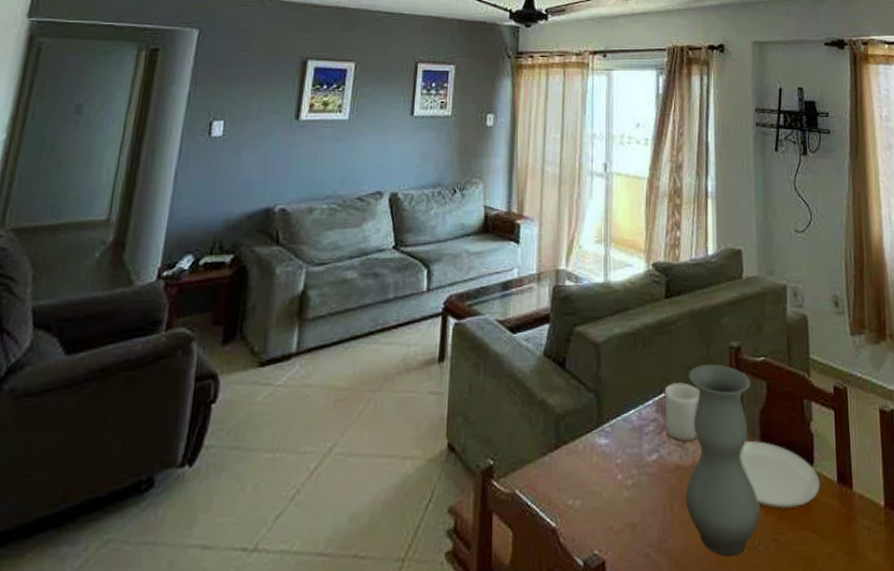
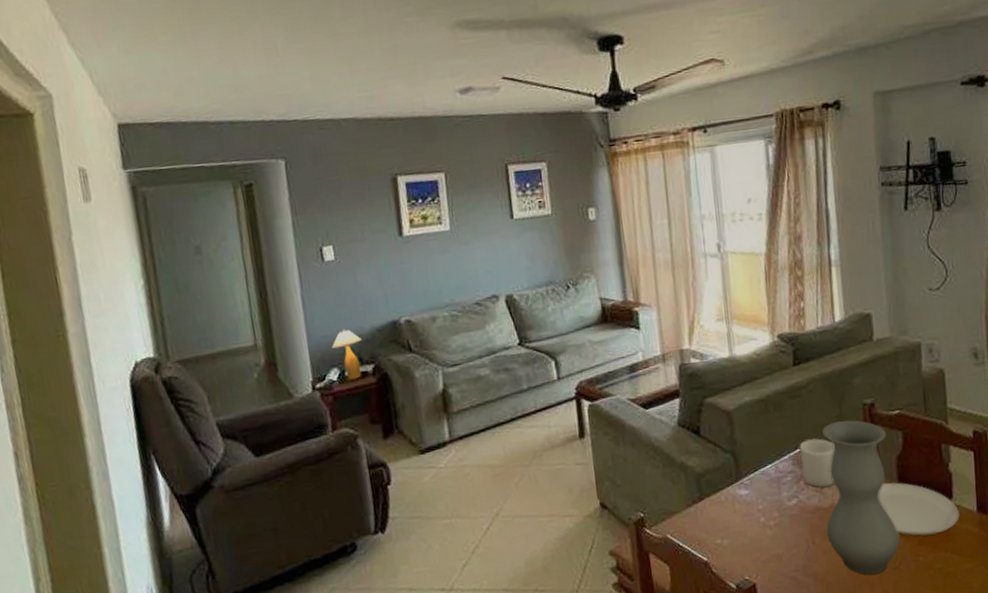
table lamp: none [192,210,228,270] -> present [331,327,362,380]

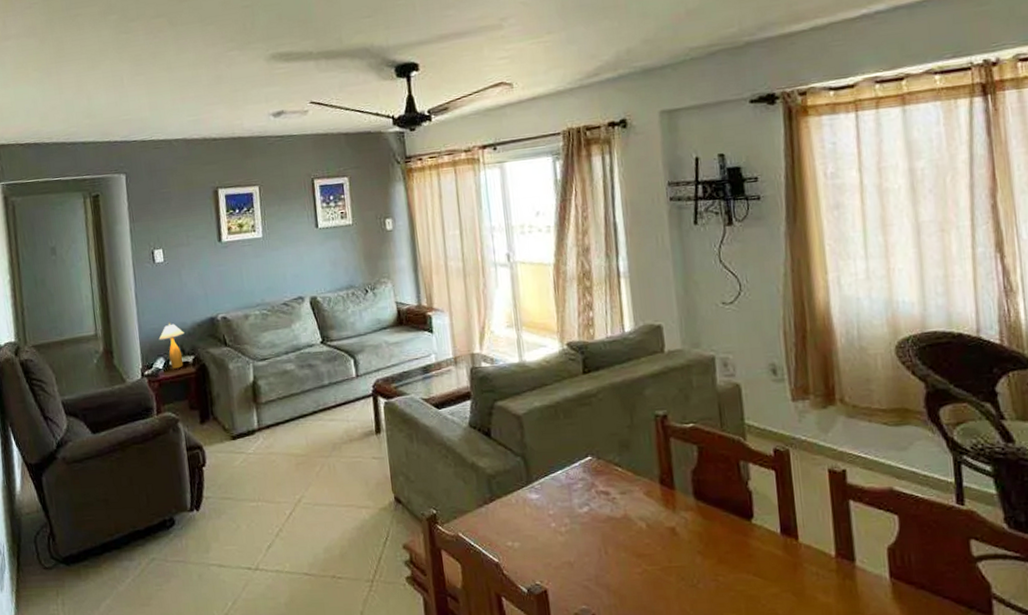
mug: present [799,438,835,488] -> none [590,447,628,498]
vase: present [822,420,900,575] -> none [613,431,697,591]
plate: present [878,482,960,536] -> none [672,496,762,555]

